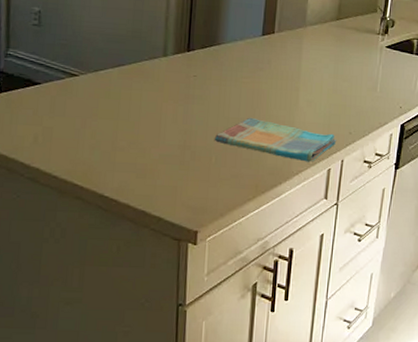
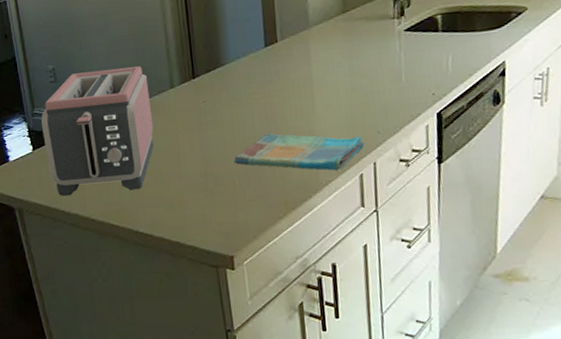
toaster: none [13,21,141,153] -> present [41,66,154,197]

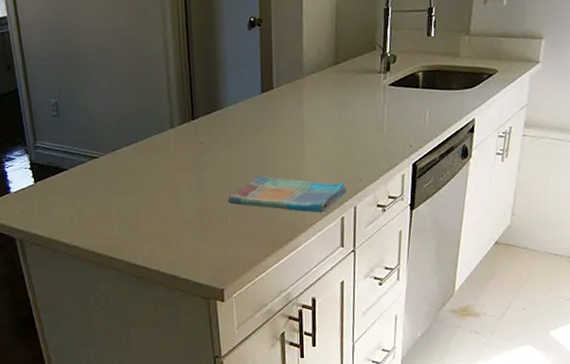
toaster: present [41,66,154,197] -> none [43,105,153,229]

